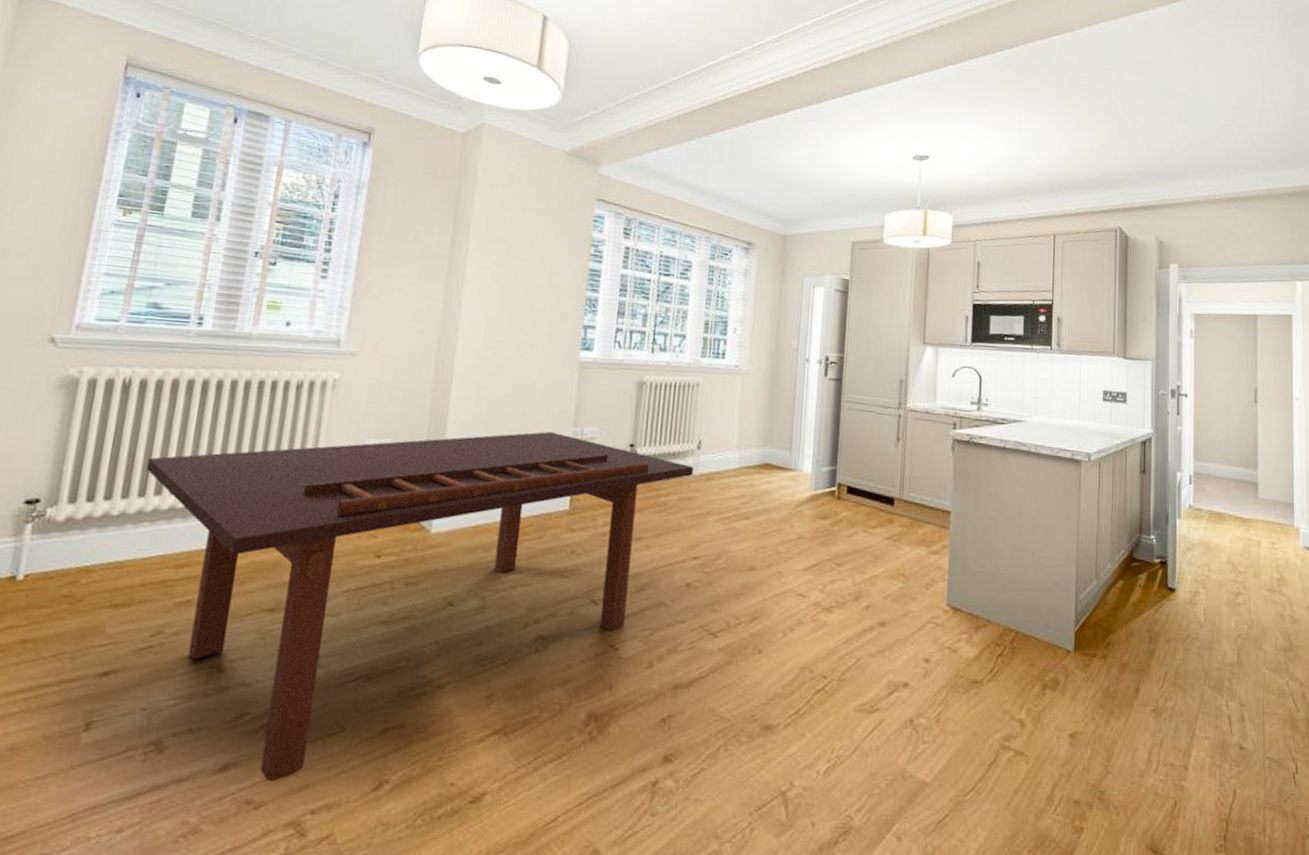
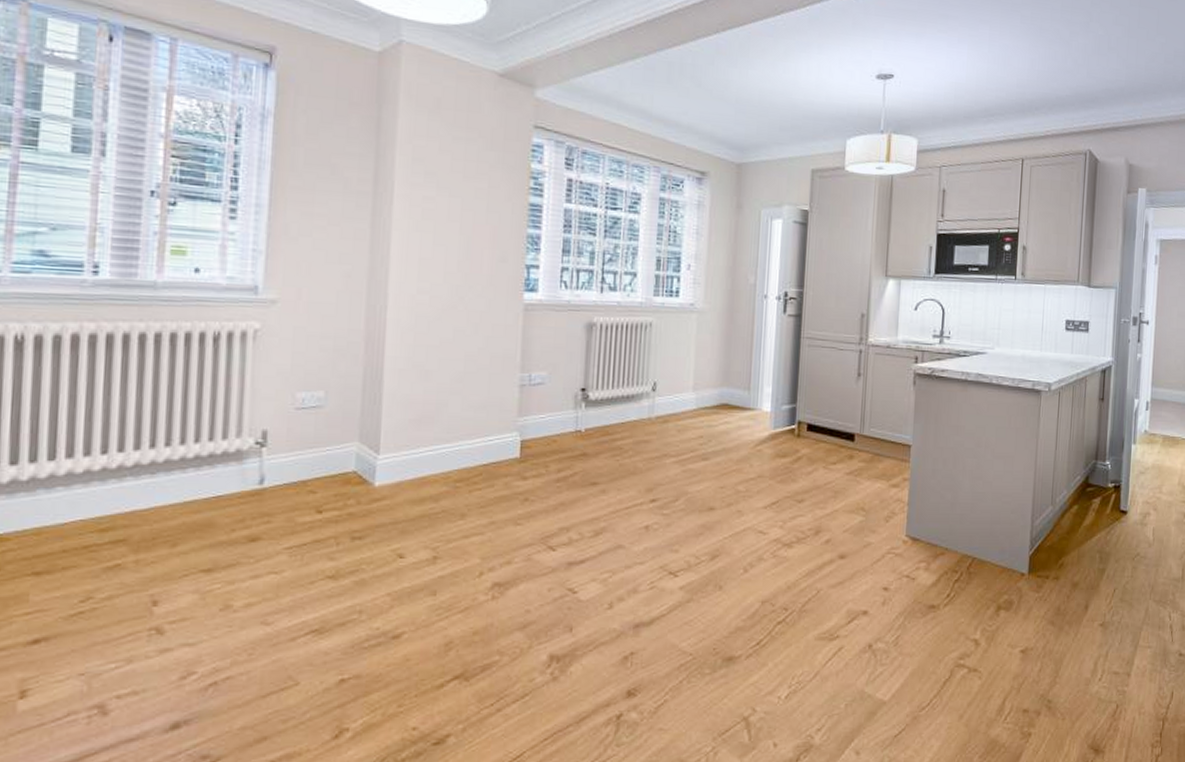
dining table: present [146,432,694,782] -> none [53,378,649,737]

